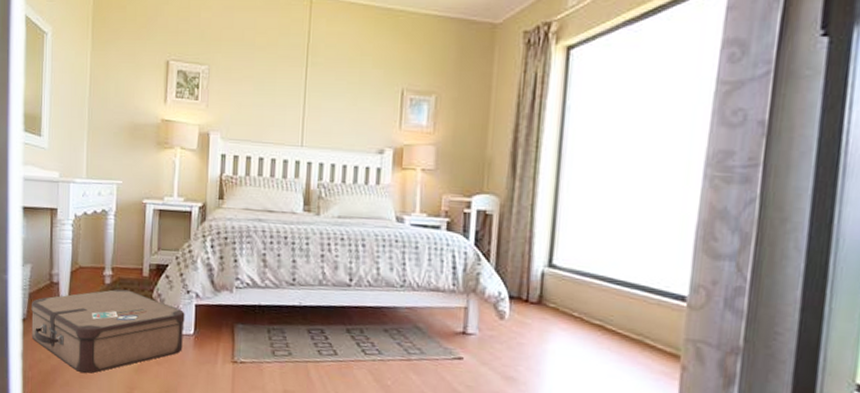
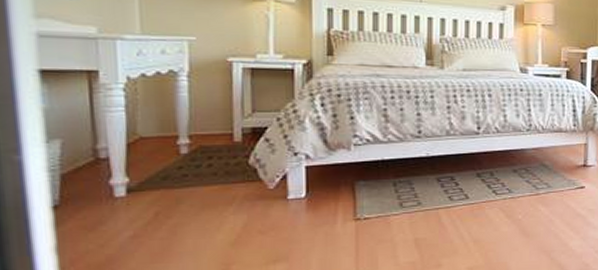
suitcase: present [31,289,185,373] -> none [66,158,293,257]

